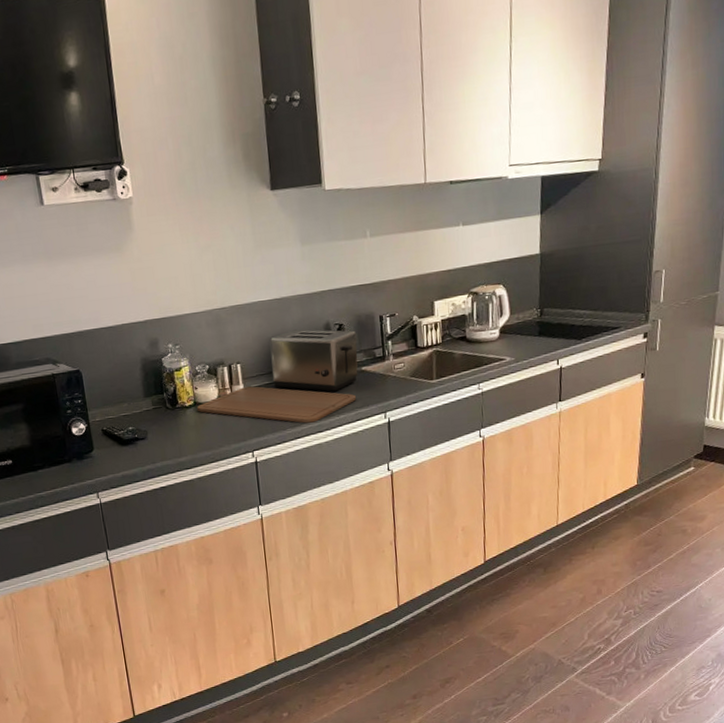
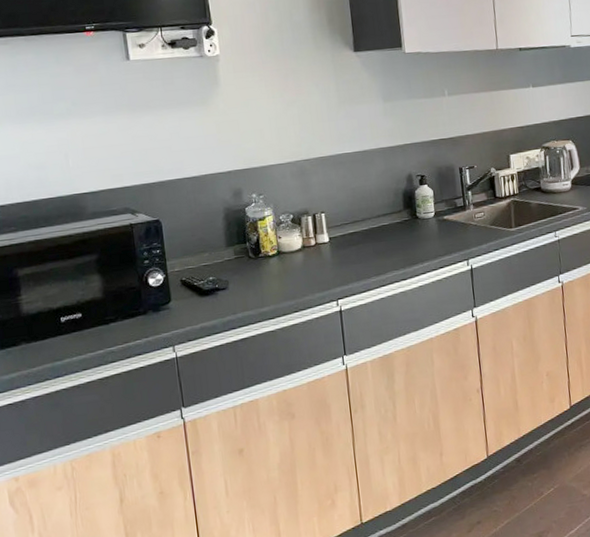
chopping board: present [196,386,357,424] -> none [280,235,440,272]
toaster: present [269,329,358,392] -> none [353,180,441,241]

